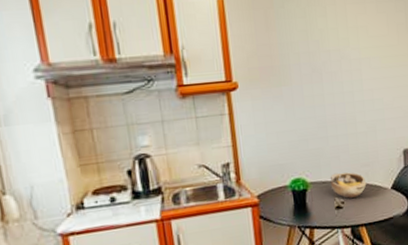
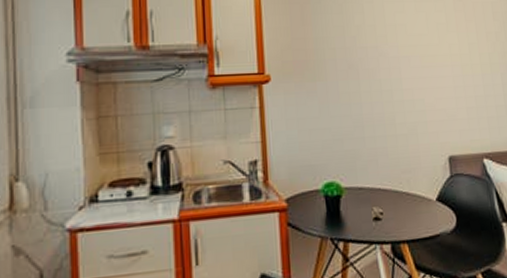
bowl: present [330,172,367,199] -> none [367,178,409,210]

